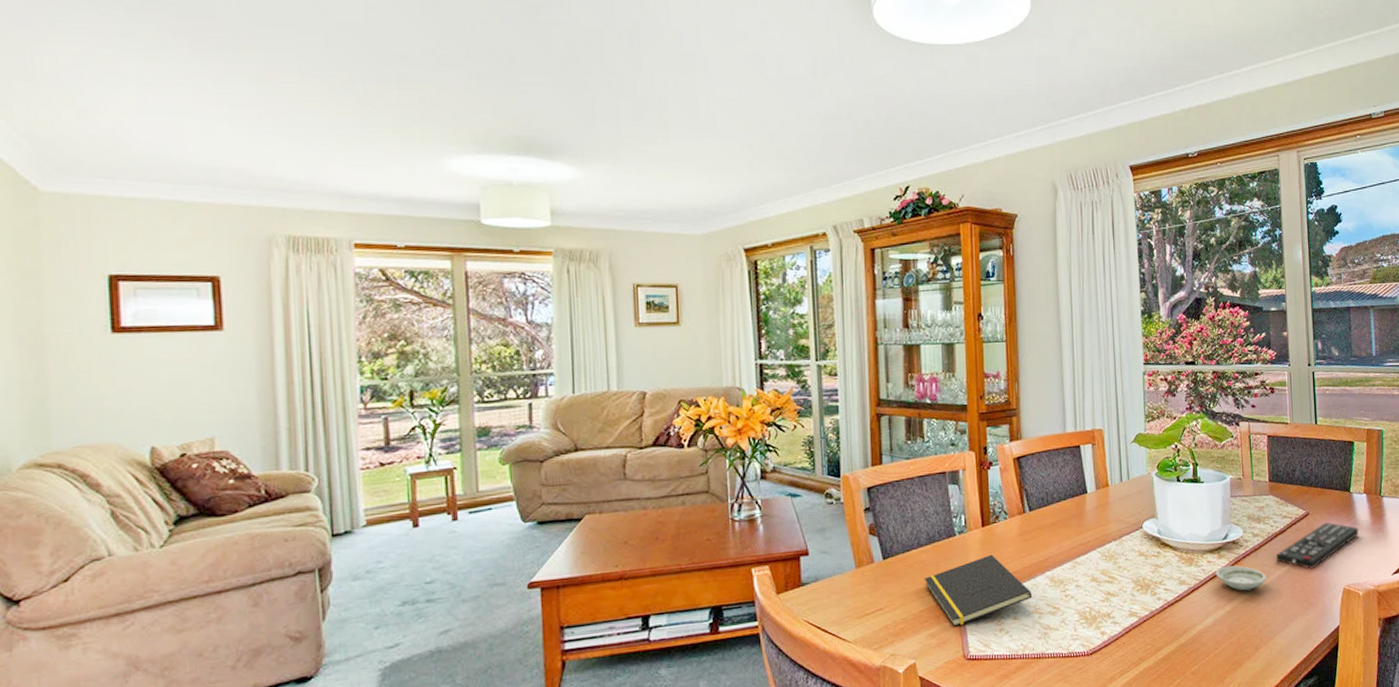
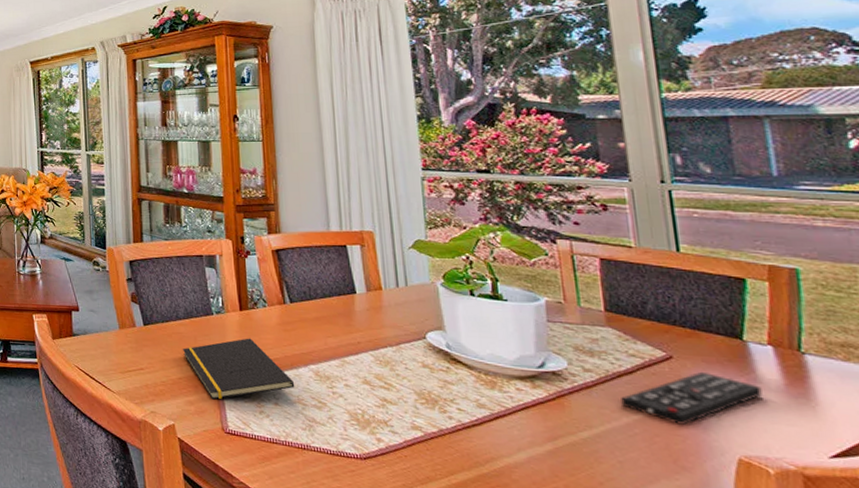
saucer: present [1216,565,1266,591] -> none [529,398,607,433]

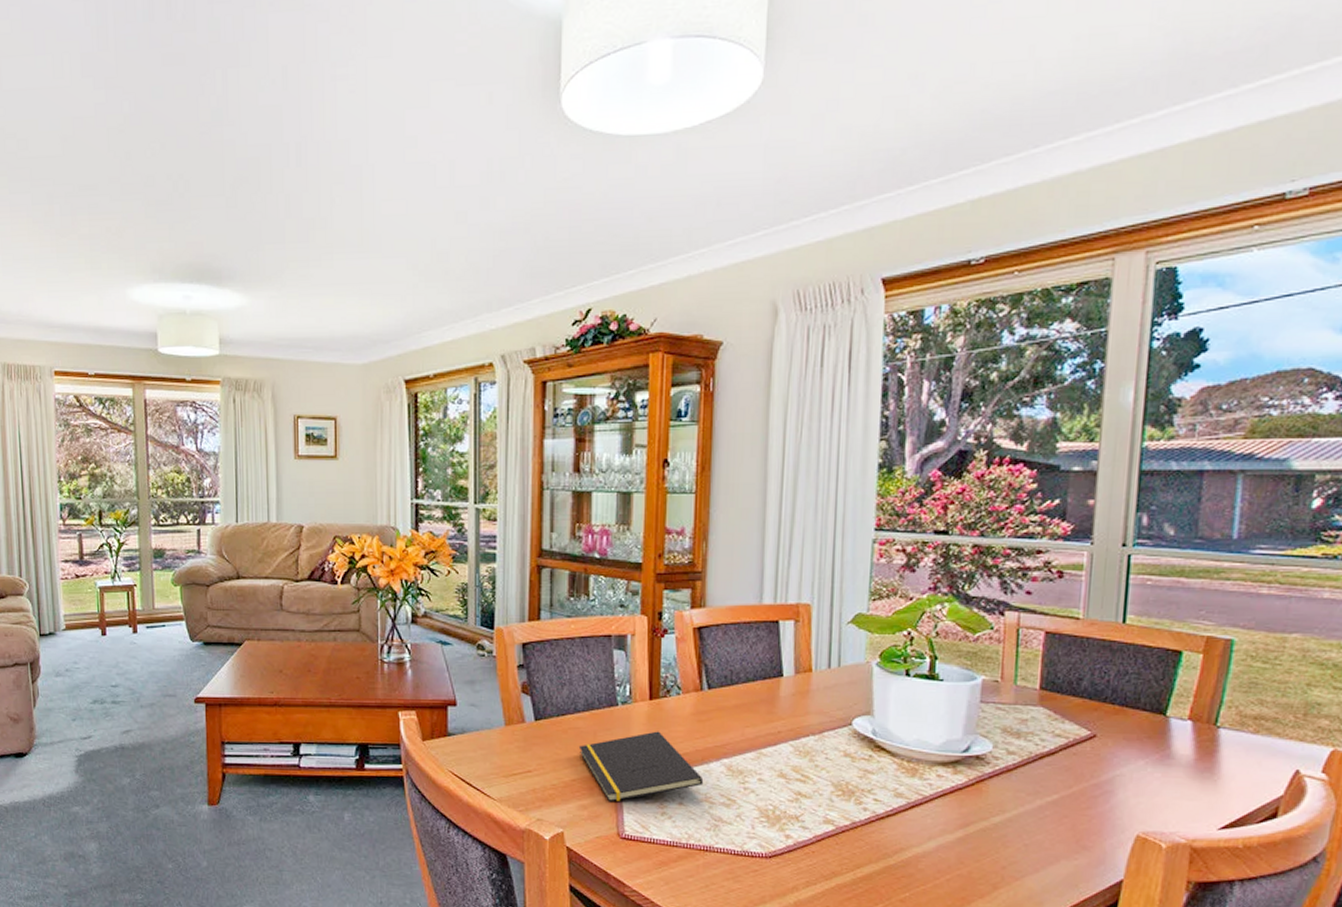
remote control: present [621,371,763,425] -> none [1038,749,1173,805]

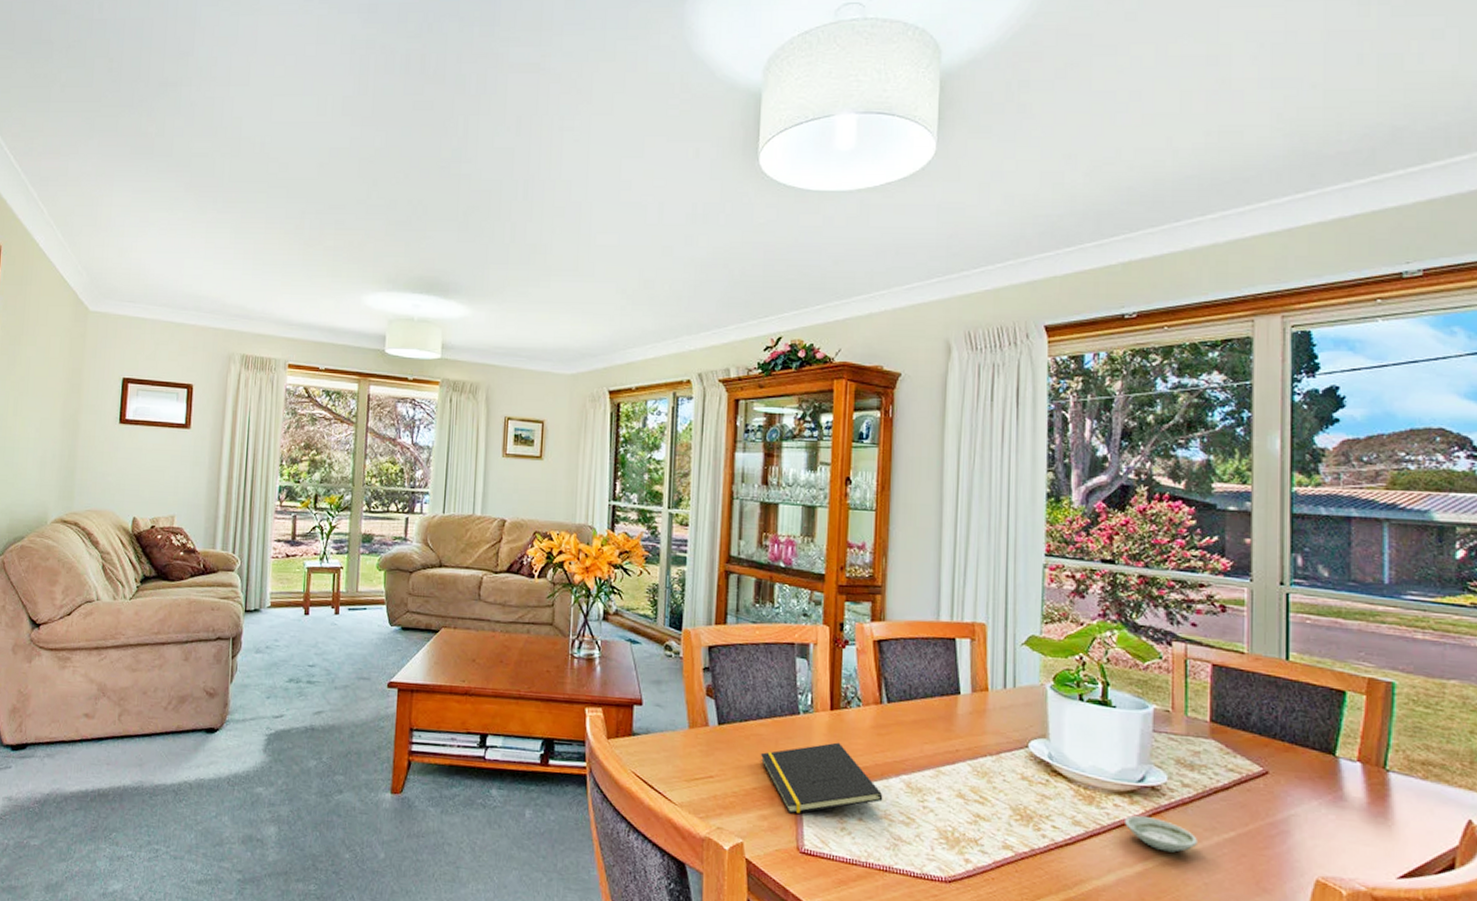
saucer: none [947,784,1020,818] -> present [1125,815,1197,853]

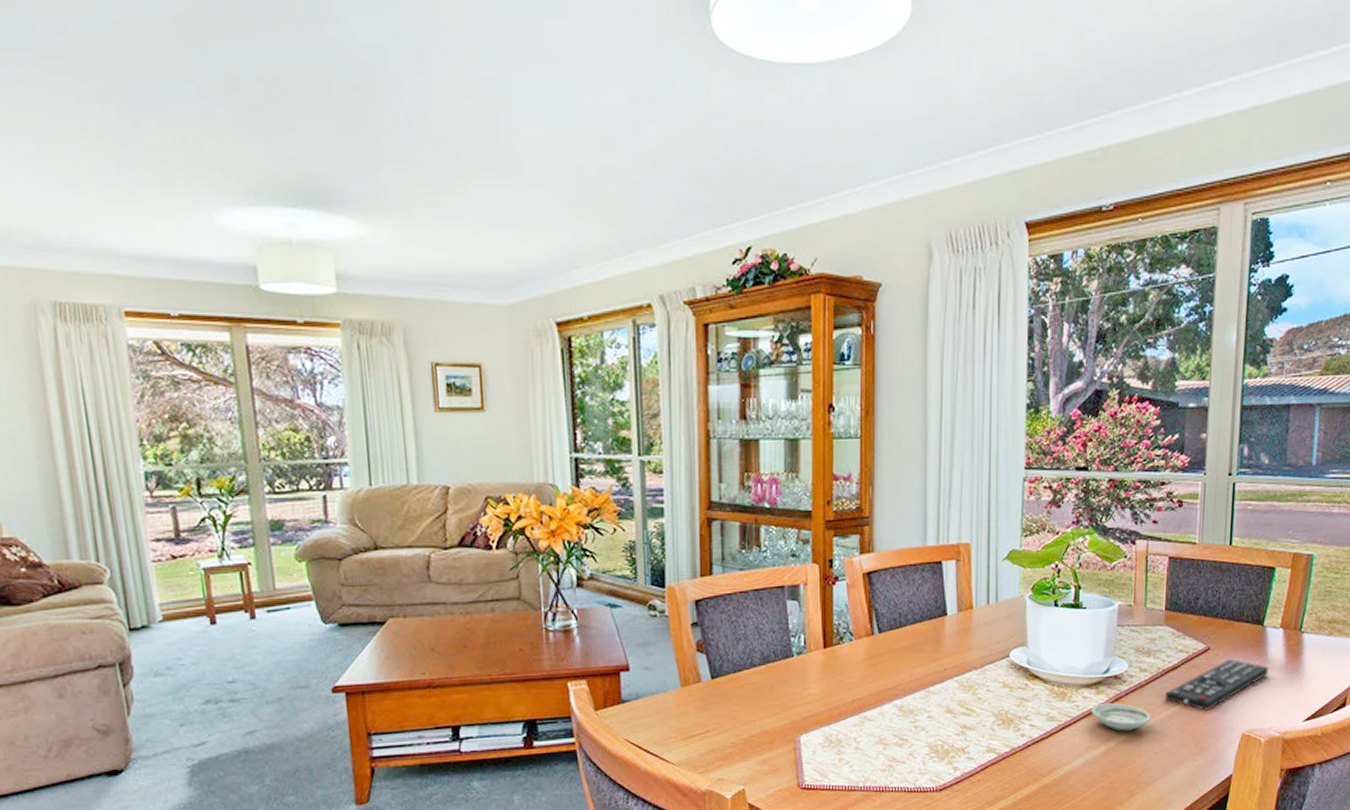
notepad: present [760,742,883,814] -> none [756,679,878,754]
remote control: none [1214,788,1346,845] -> present [1165,659,1269,710]

